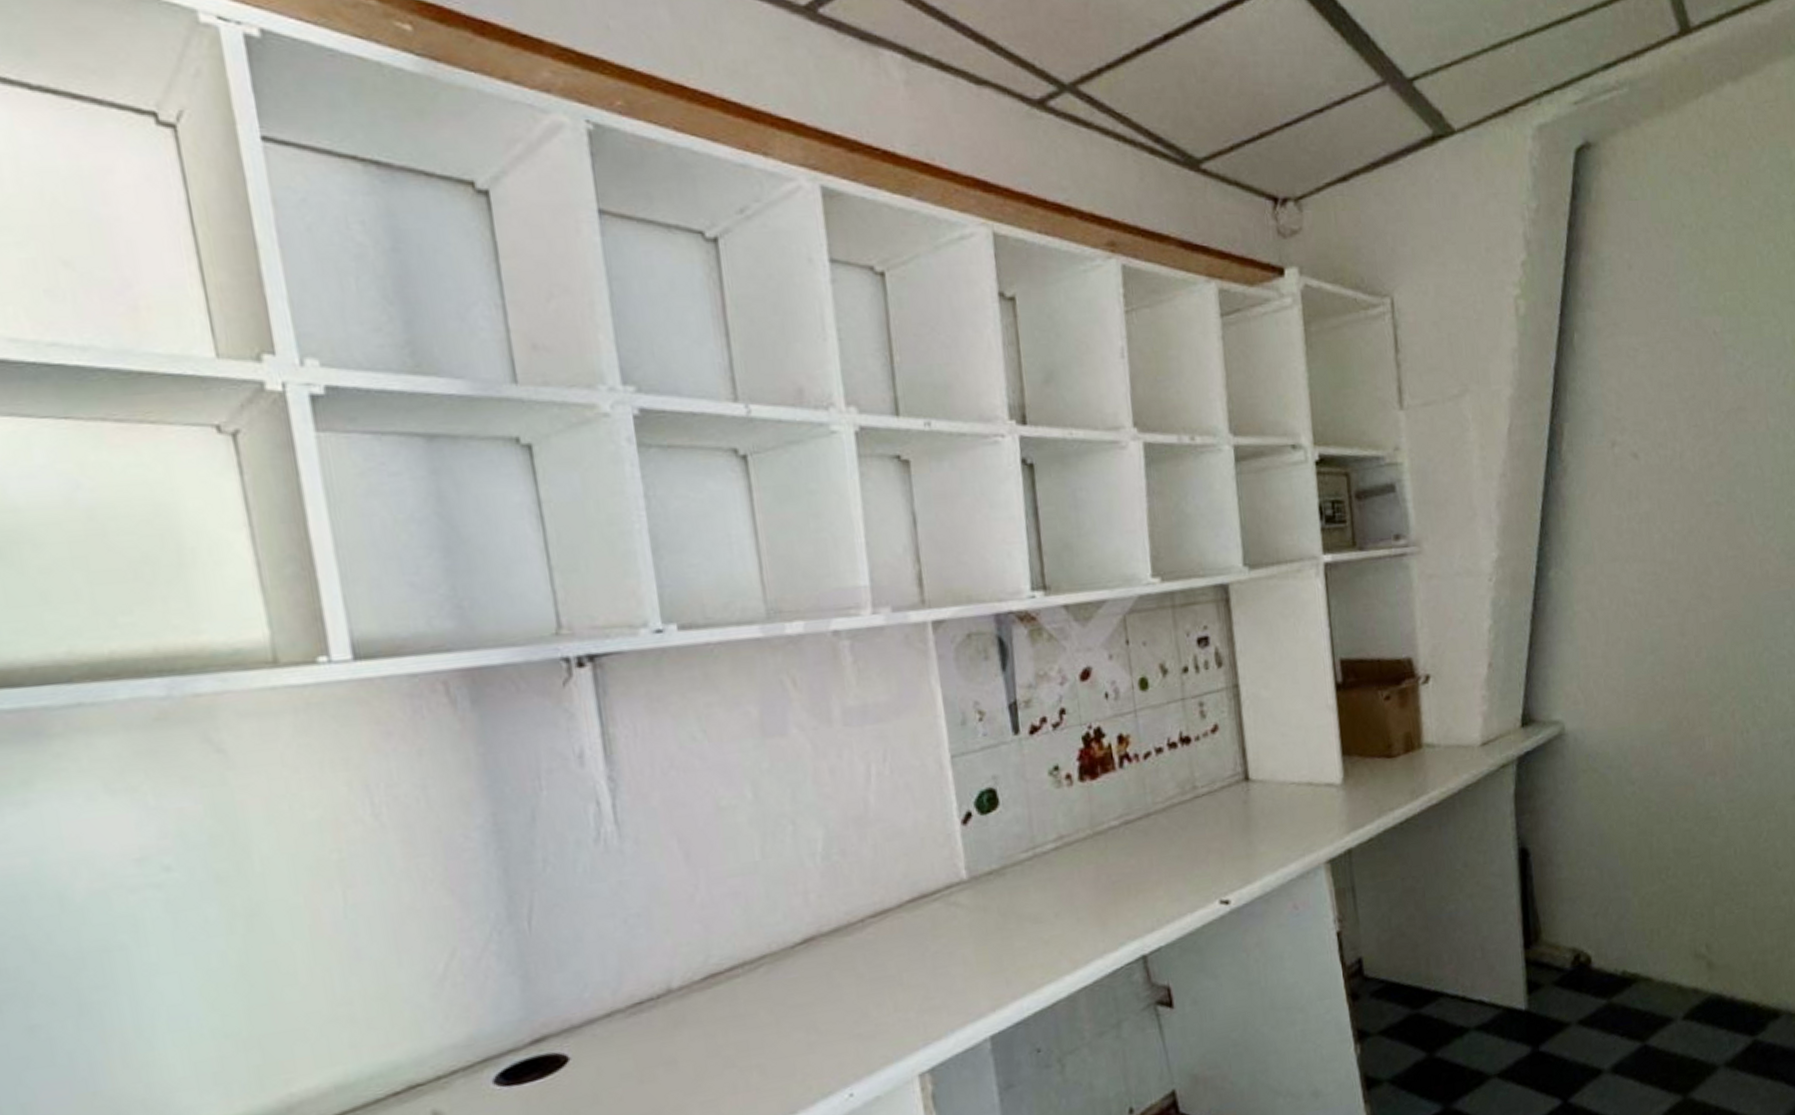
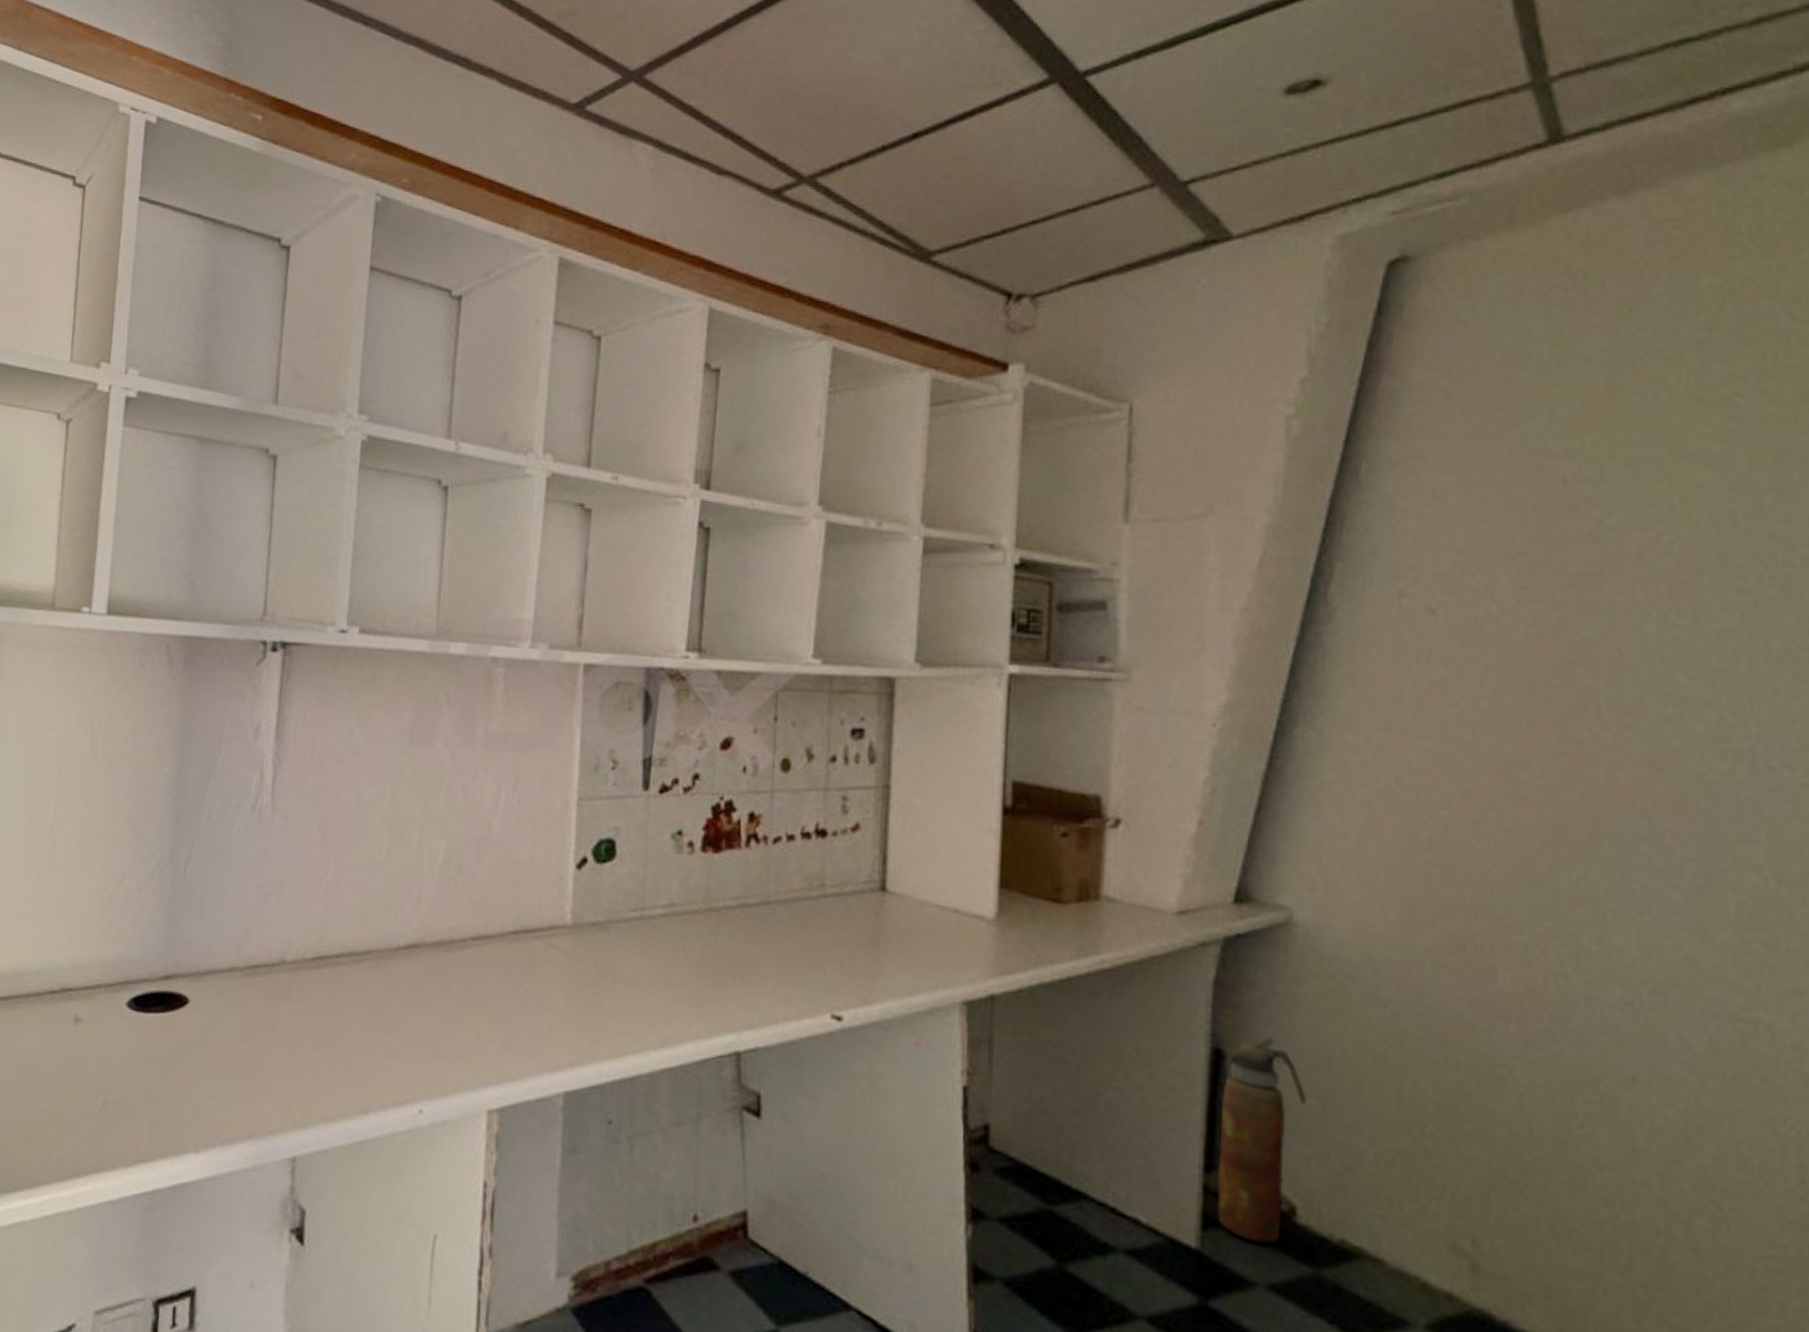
fire extinguisher: none [1530,827,1589,992] -> present [1217,1034,1306,1243]

